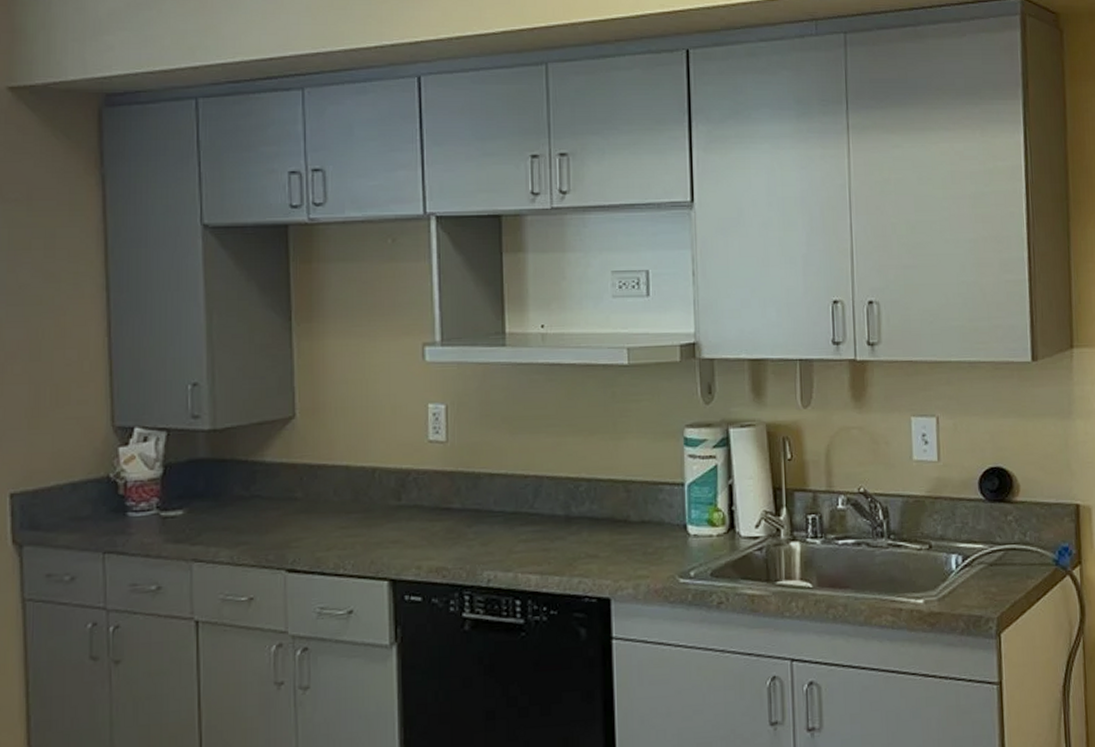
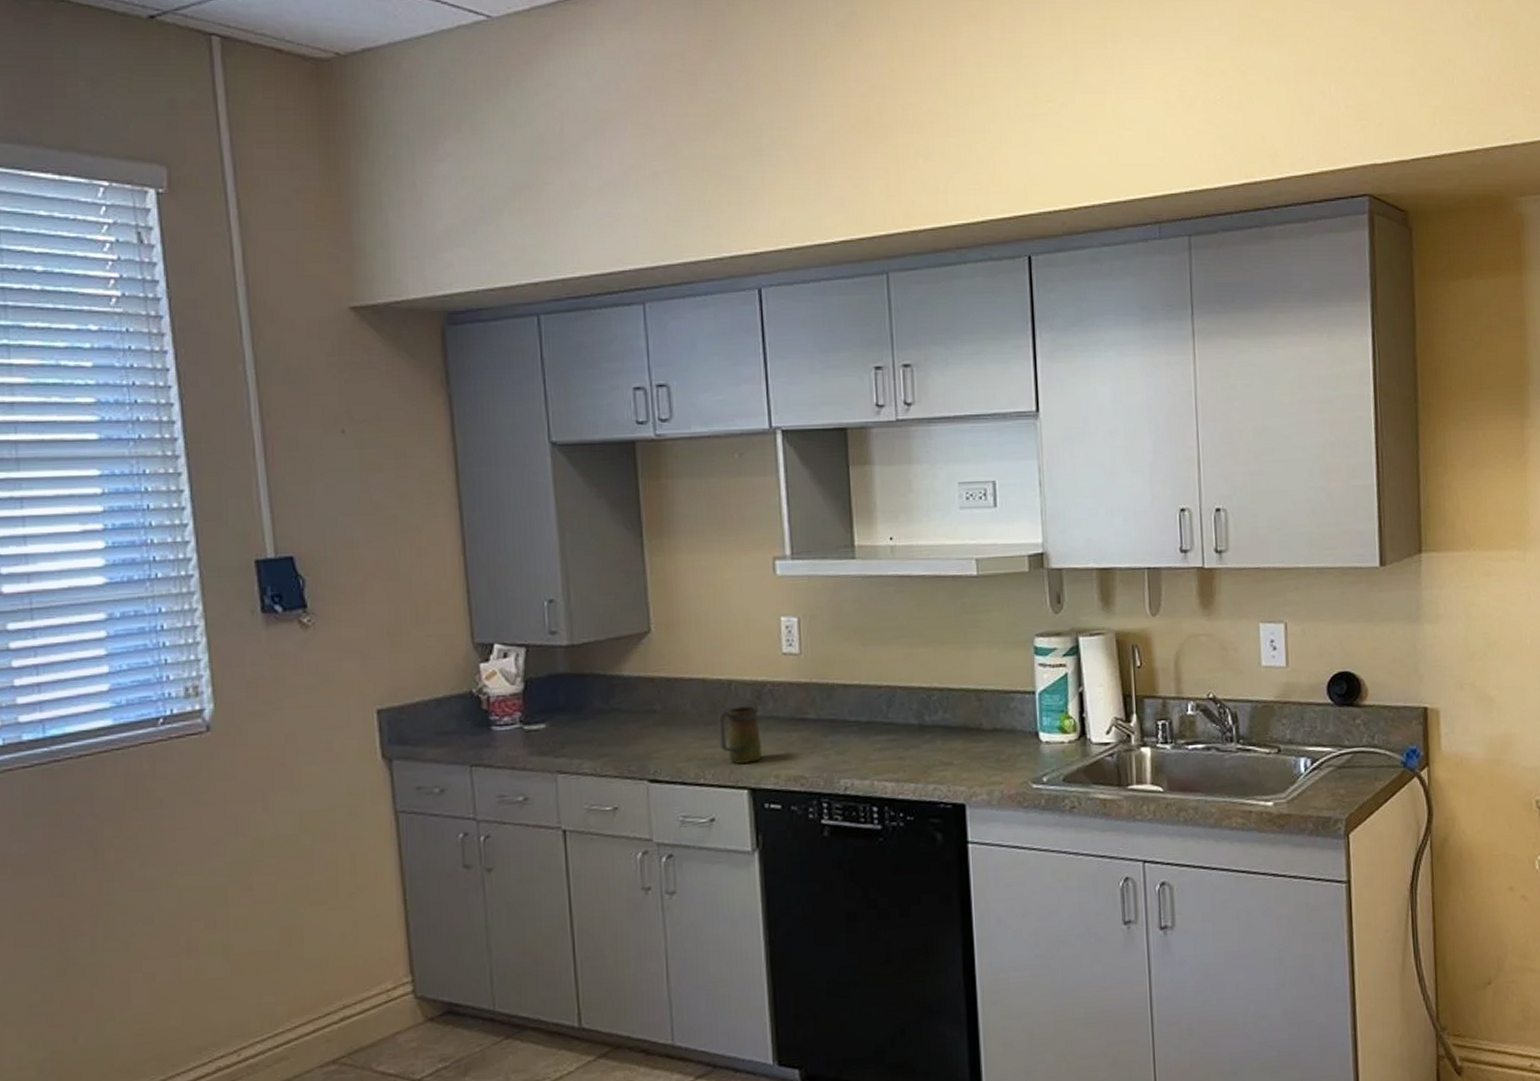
mug: none [359,494,405,555] -> present [717,705,762,764]

